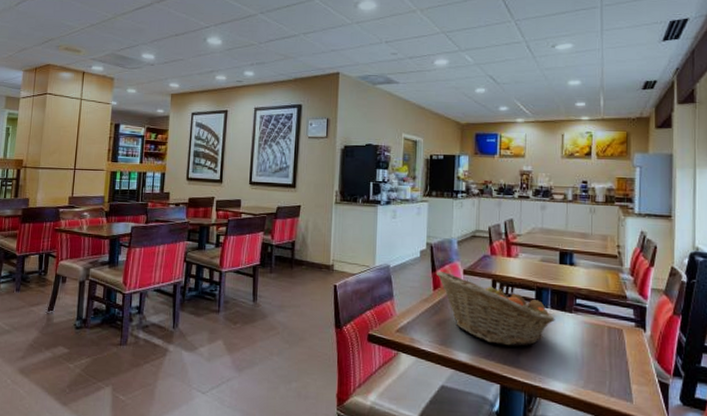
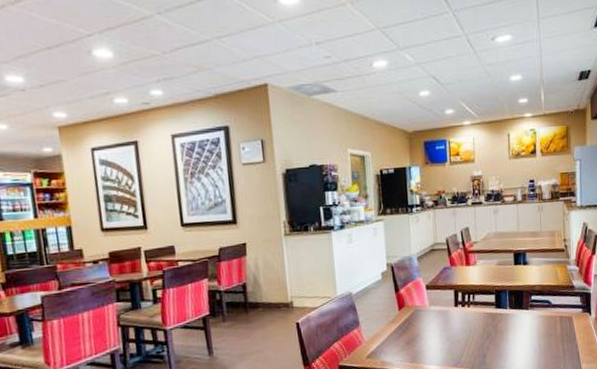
fruit basket: present [435,270,555,347] -> none [399,289,514,352]

